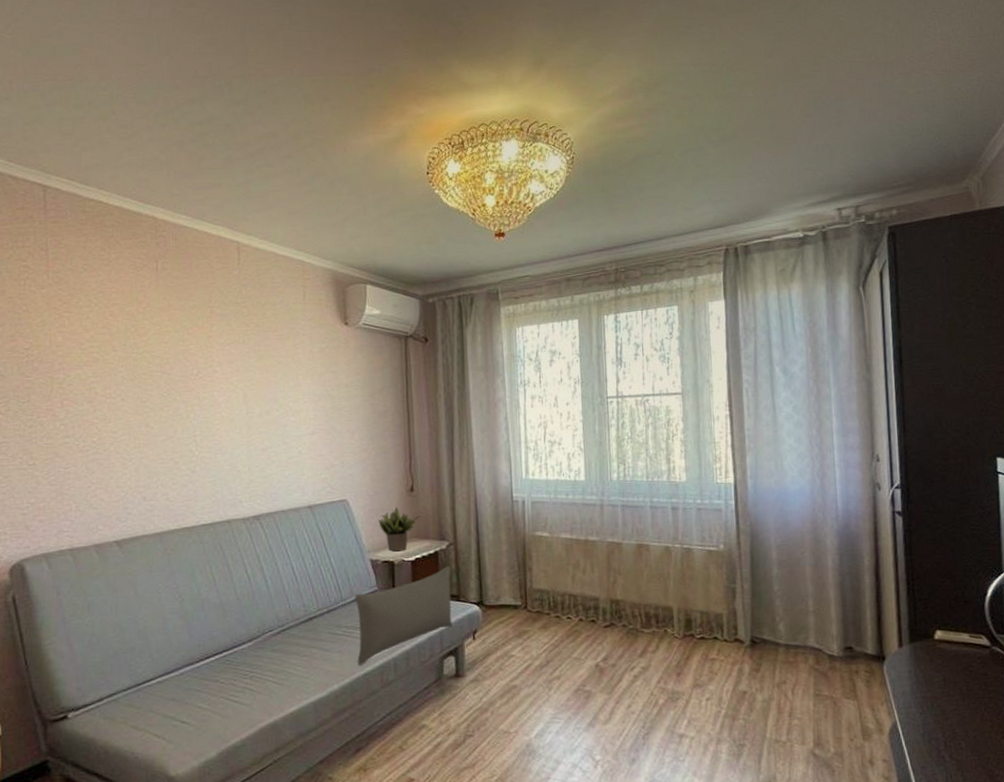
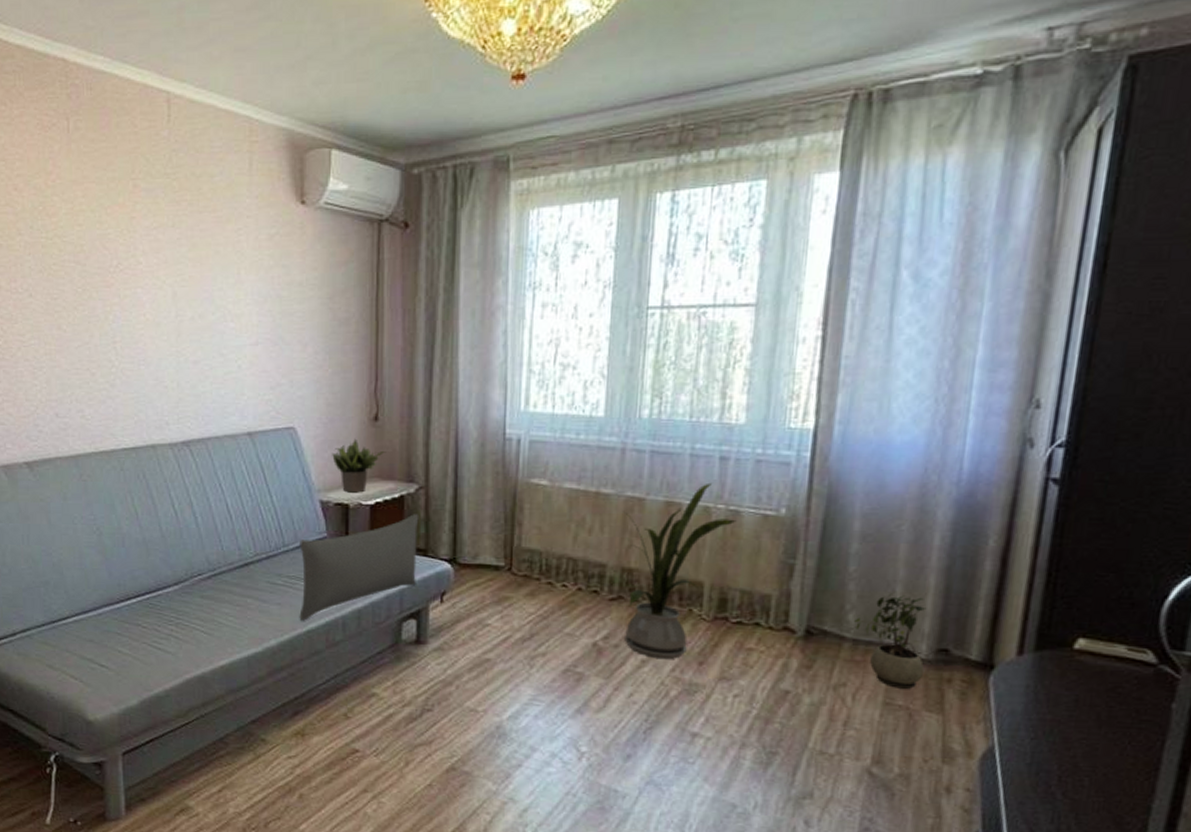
house plant: none [609,527,690,673] -> present [623,482,737,659]
potted plant: none [784,603,839,682] -> present [854,590,927,689]

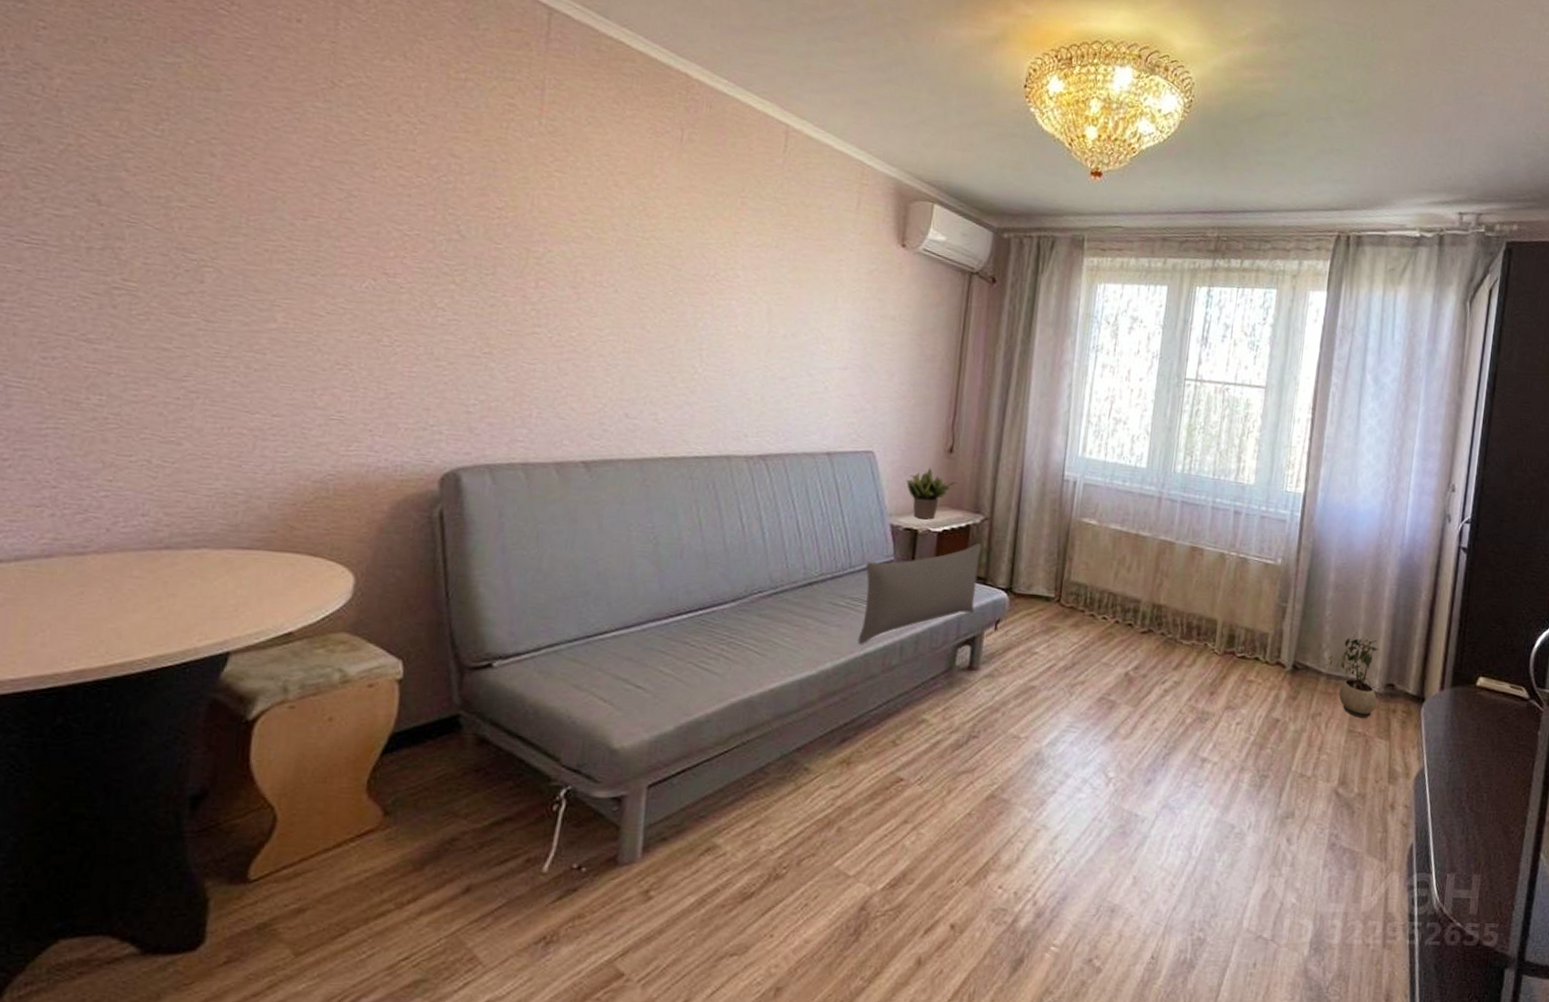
house plant: present [623,482,737,659] -> none [1150,532,1245,689]

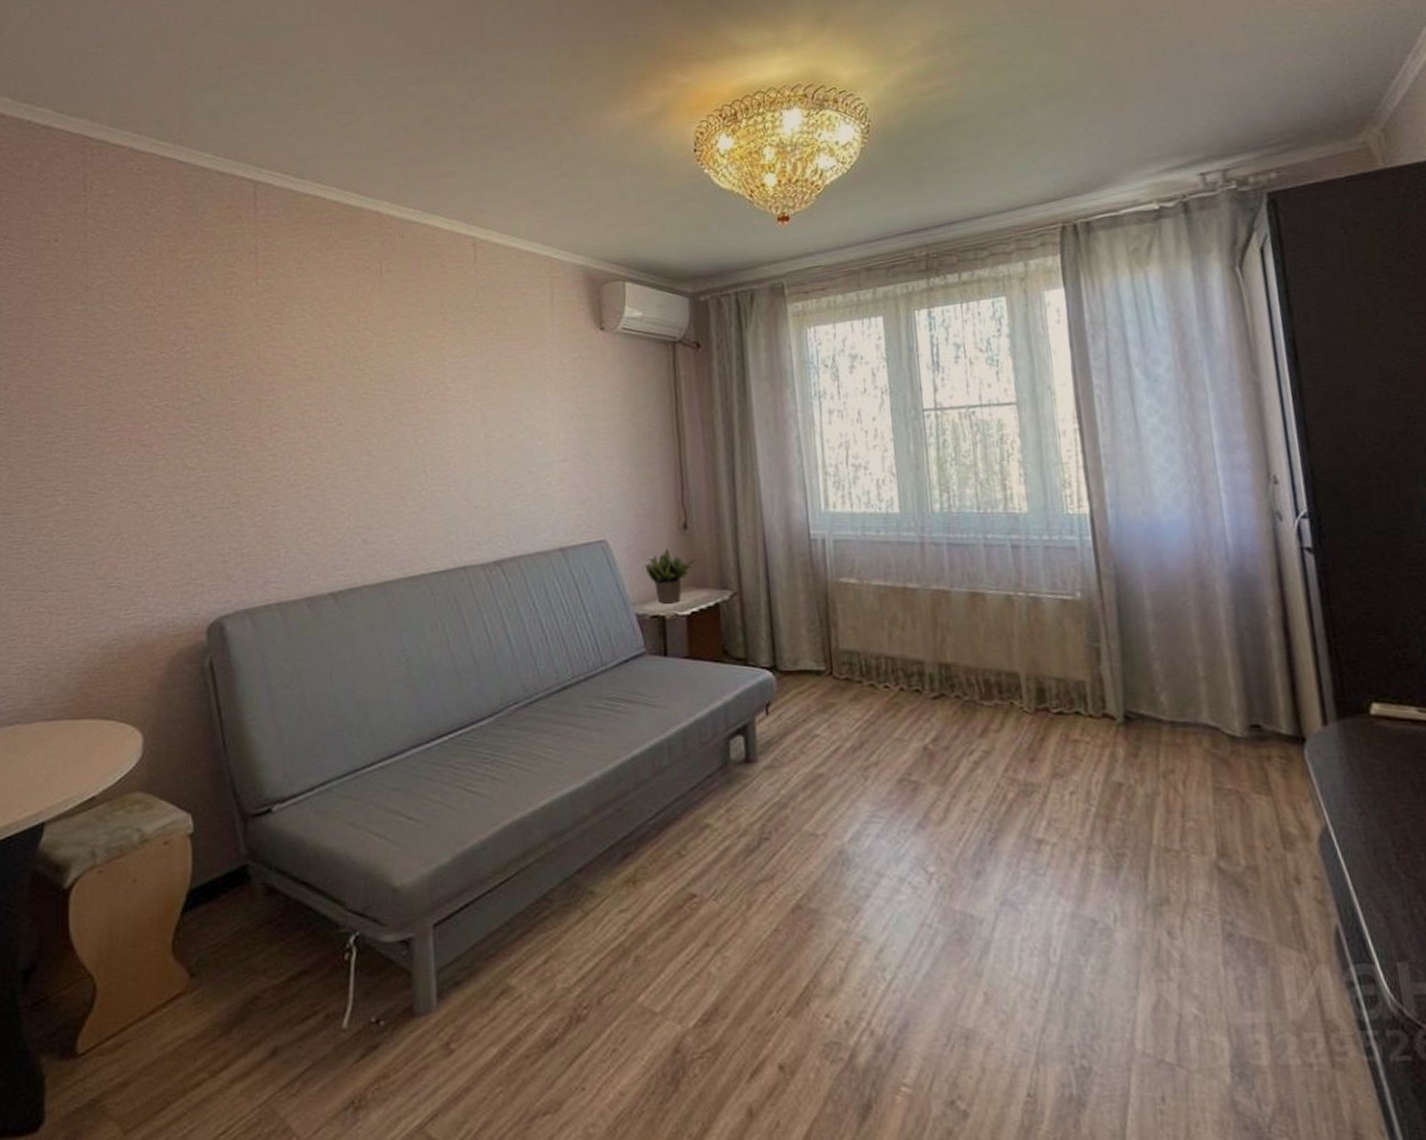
pillow: present [857,543,982,644] -> none [618,621,740,747]
potted plant: present [1328,633,1379,718] -> none [1167,667,1244,771]

